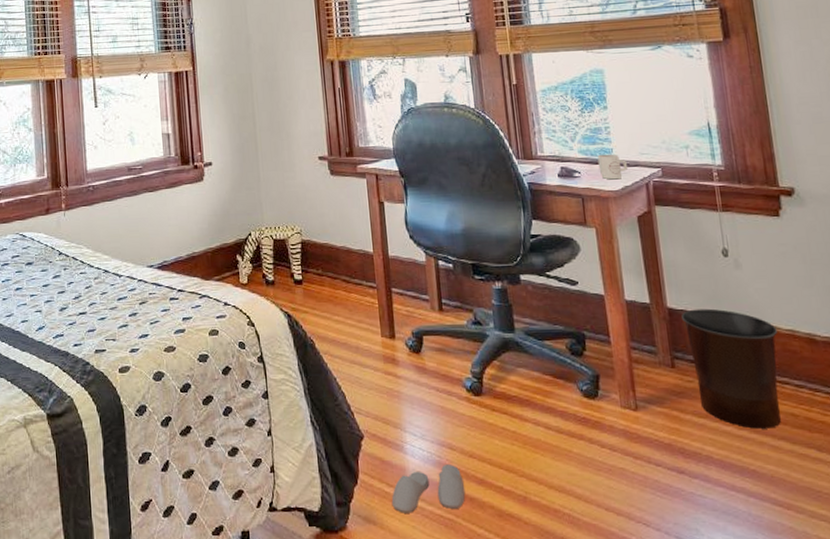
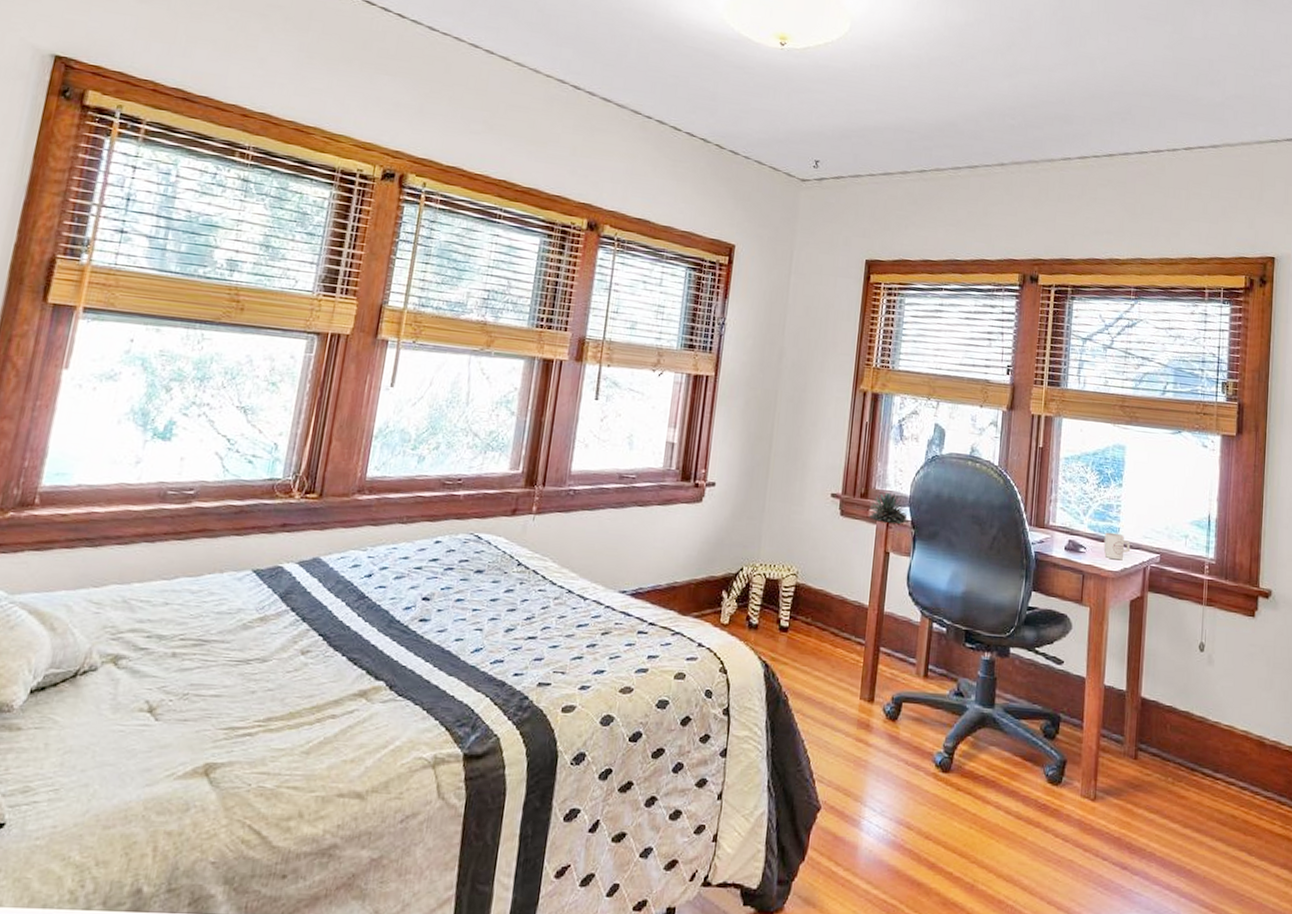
succulent plant: none [357,147,395,176] -> present [869,492,908,524]
slippers: present [391,465,466,513] -> none [836,845,915,896]
waste bin: present [681,308,781,429] -> none [1152,701,1233,829]

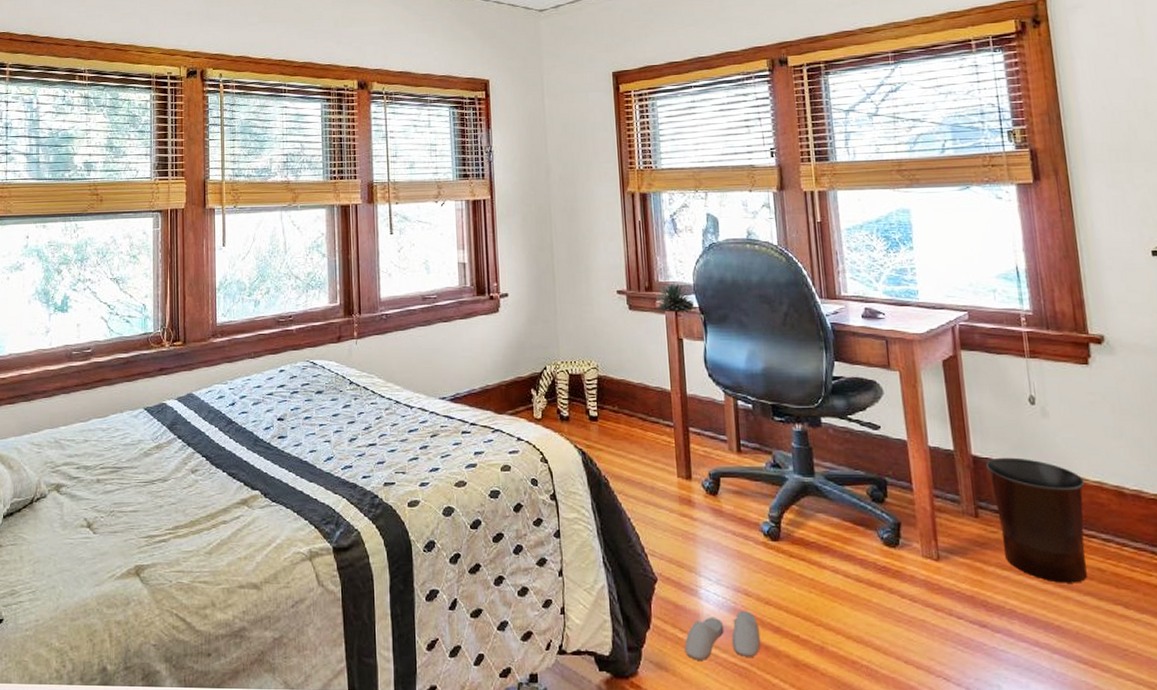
slippers: none [836,845,915,896] -> present [684,611,761,660]
mug: present [1103,532,1131,560] -> none [902,295,934,322]
waste bin: none [1152,701,1233,829] -> present [986,457,1087,583]

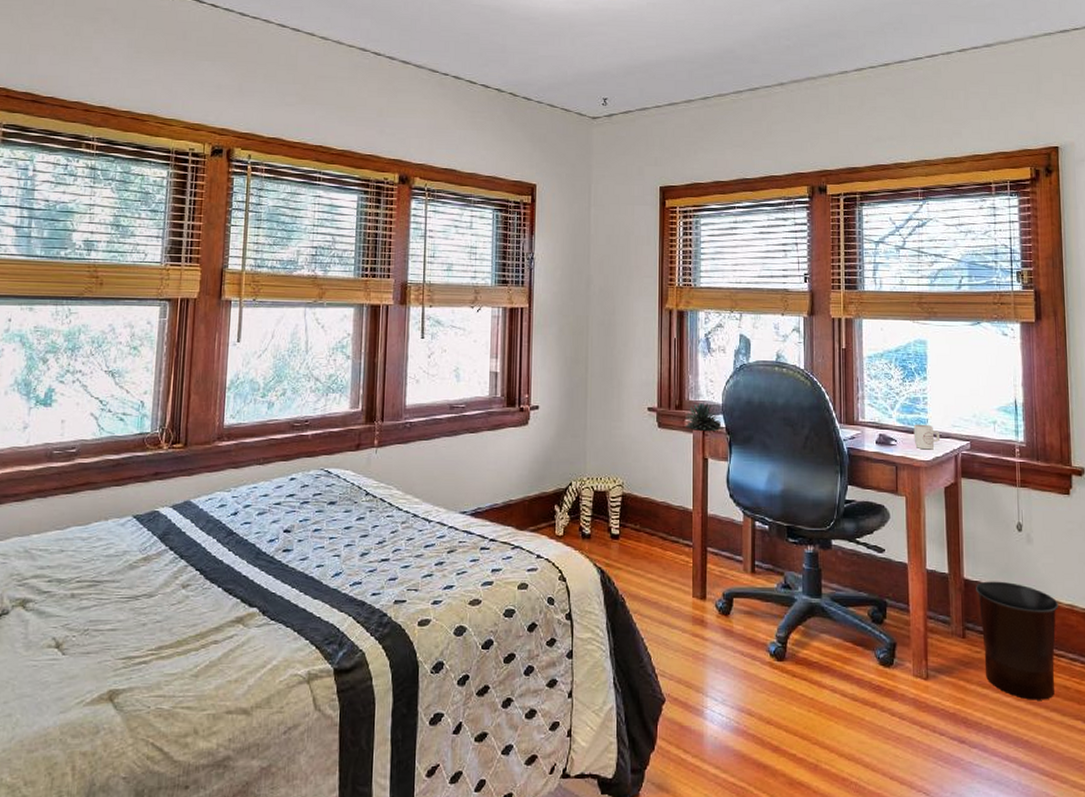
slippers: present [684,611,761,660] -> none [686,731,760,781]
mug: none [902,295,934,322] -> present [913,424,941,450]

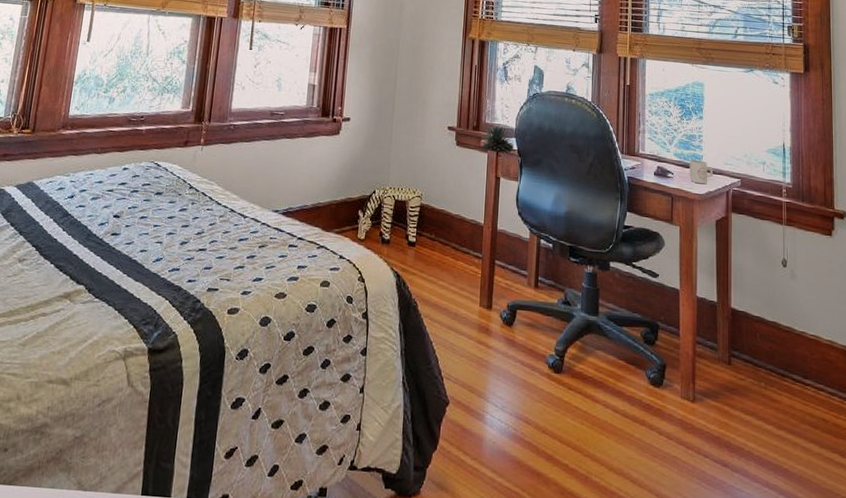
waste bin: present [976,581,1058,700] -> none [742,312,819,431]

